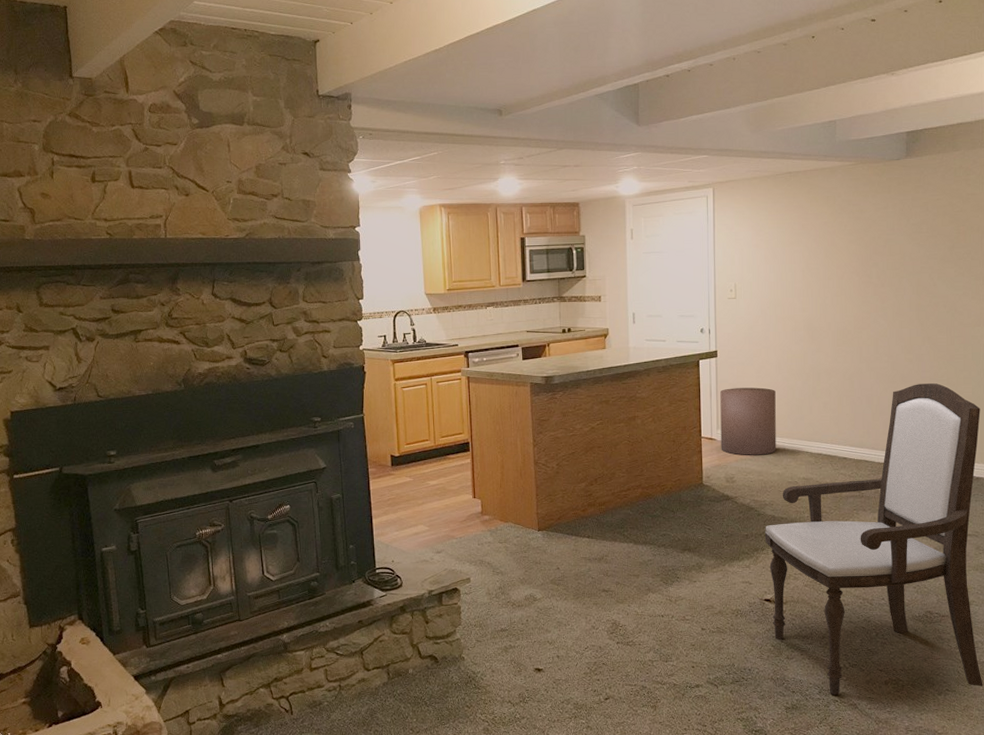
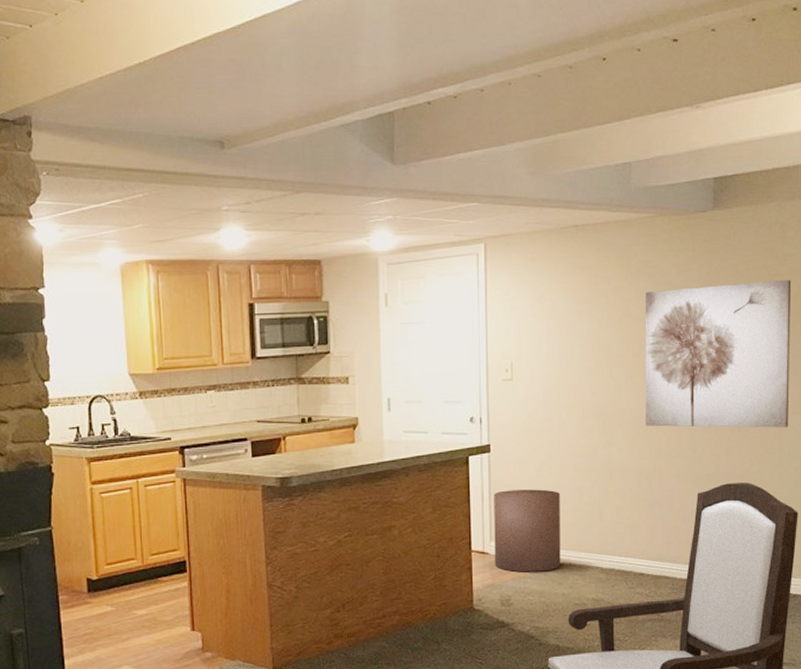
wall art: none [847,214,974,338] -> present [645,279,792,428]

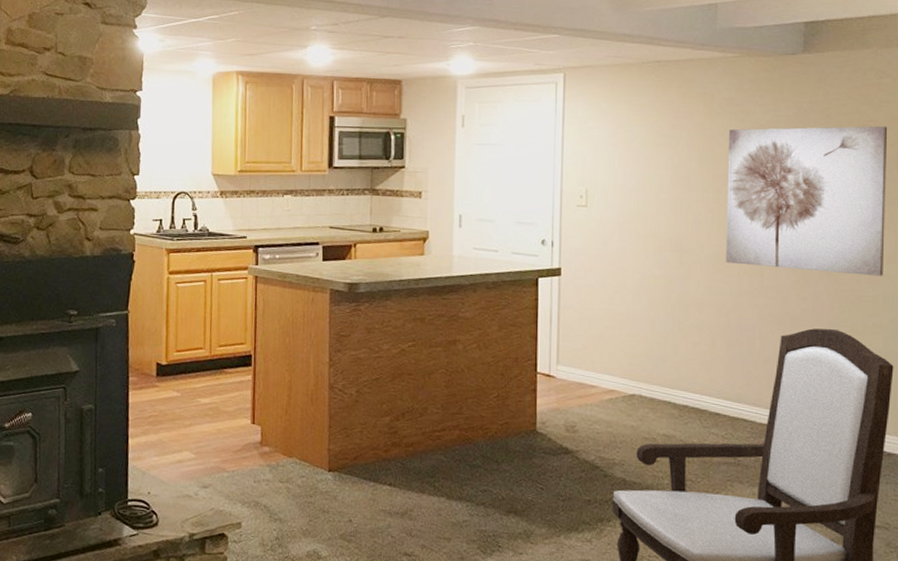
waste bin: present [494,489,561,572] -> none [561,315,632,401]

